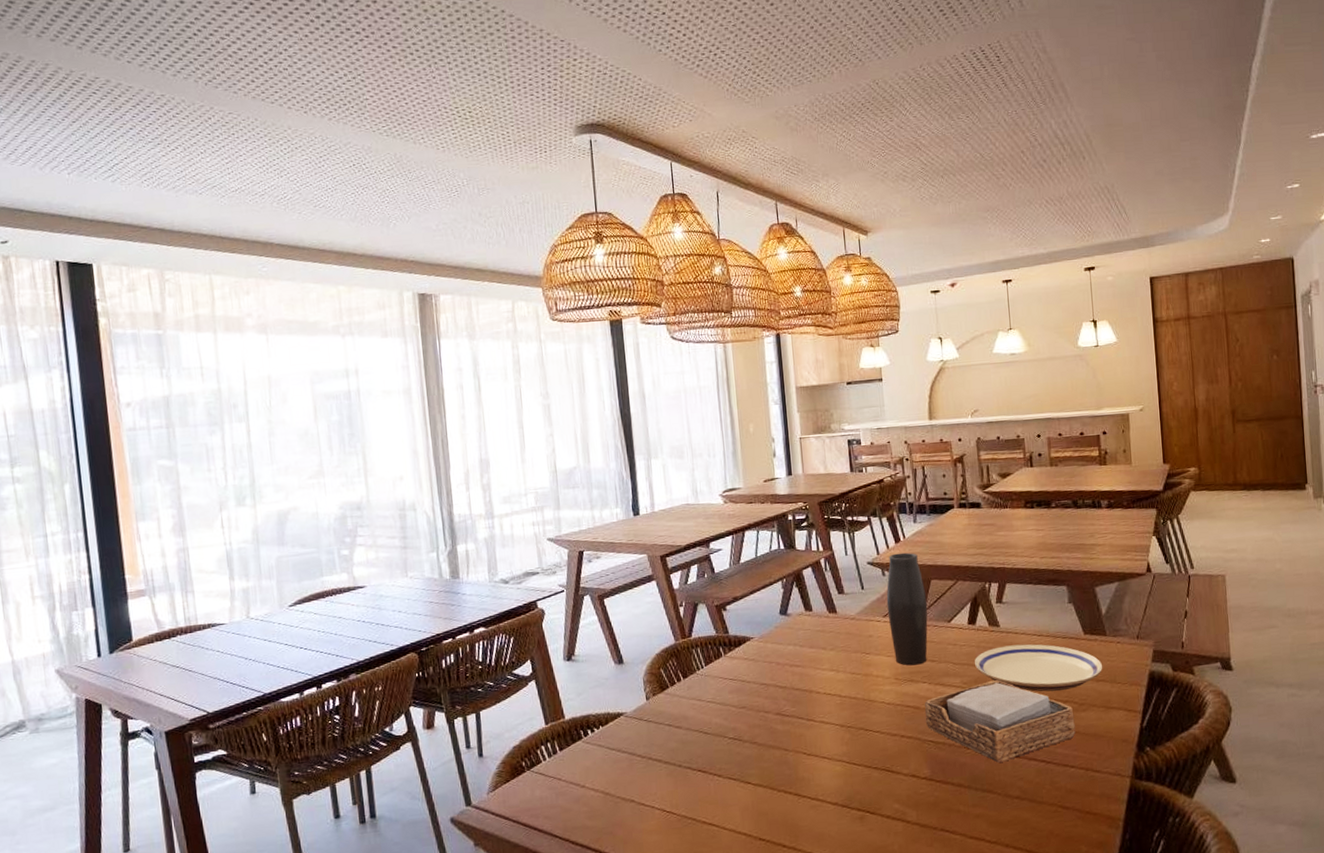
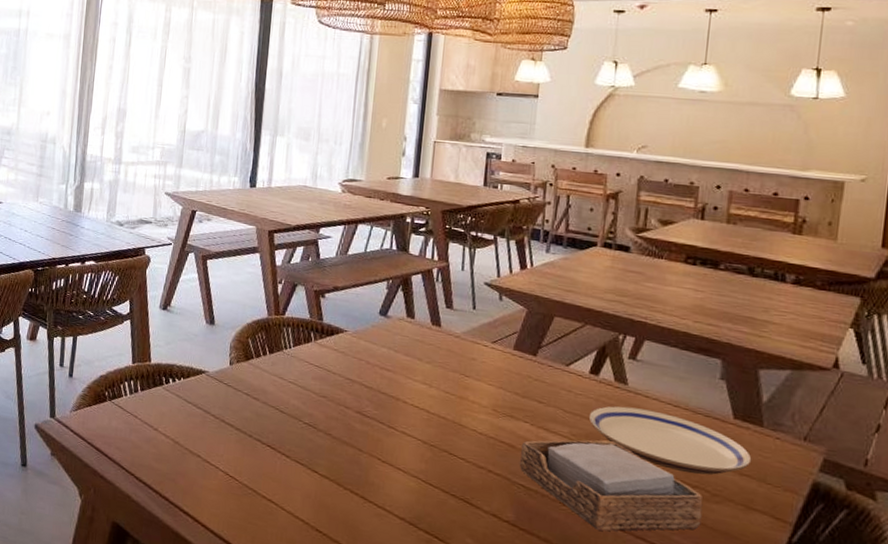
vase: present [886,552,928,666] -> none [496,280,546,402]

